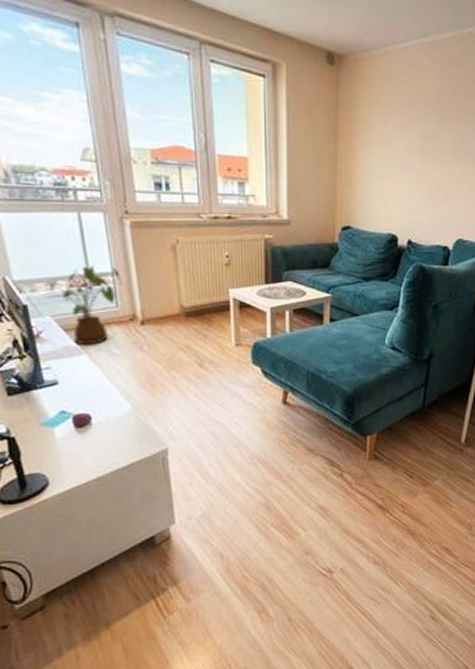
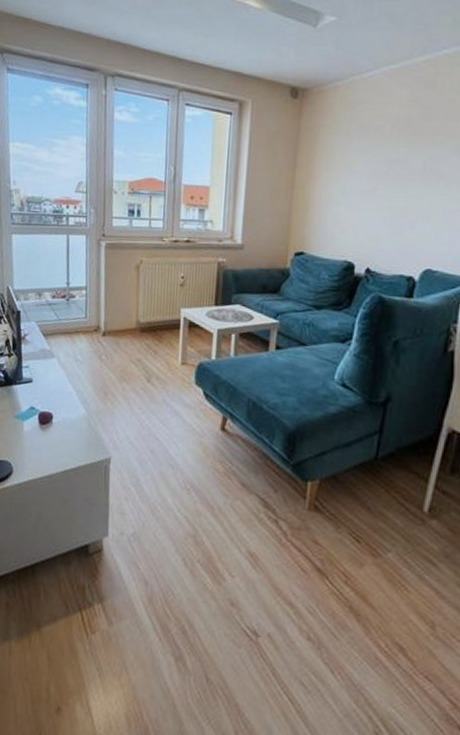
house plant: present [48,266,123,345] -> none [37,280,93,350]

